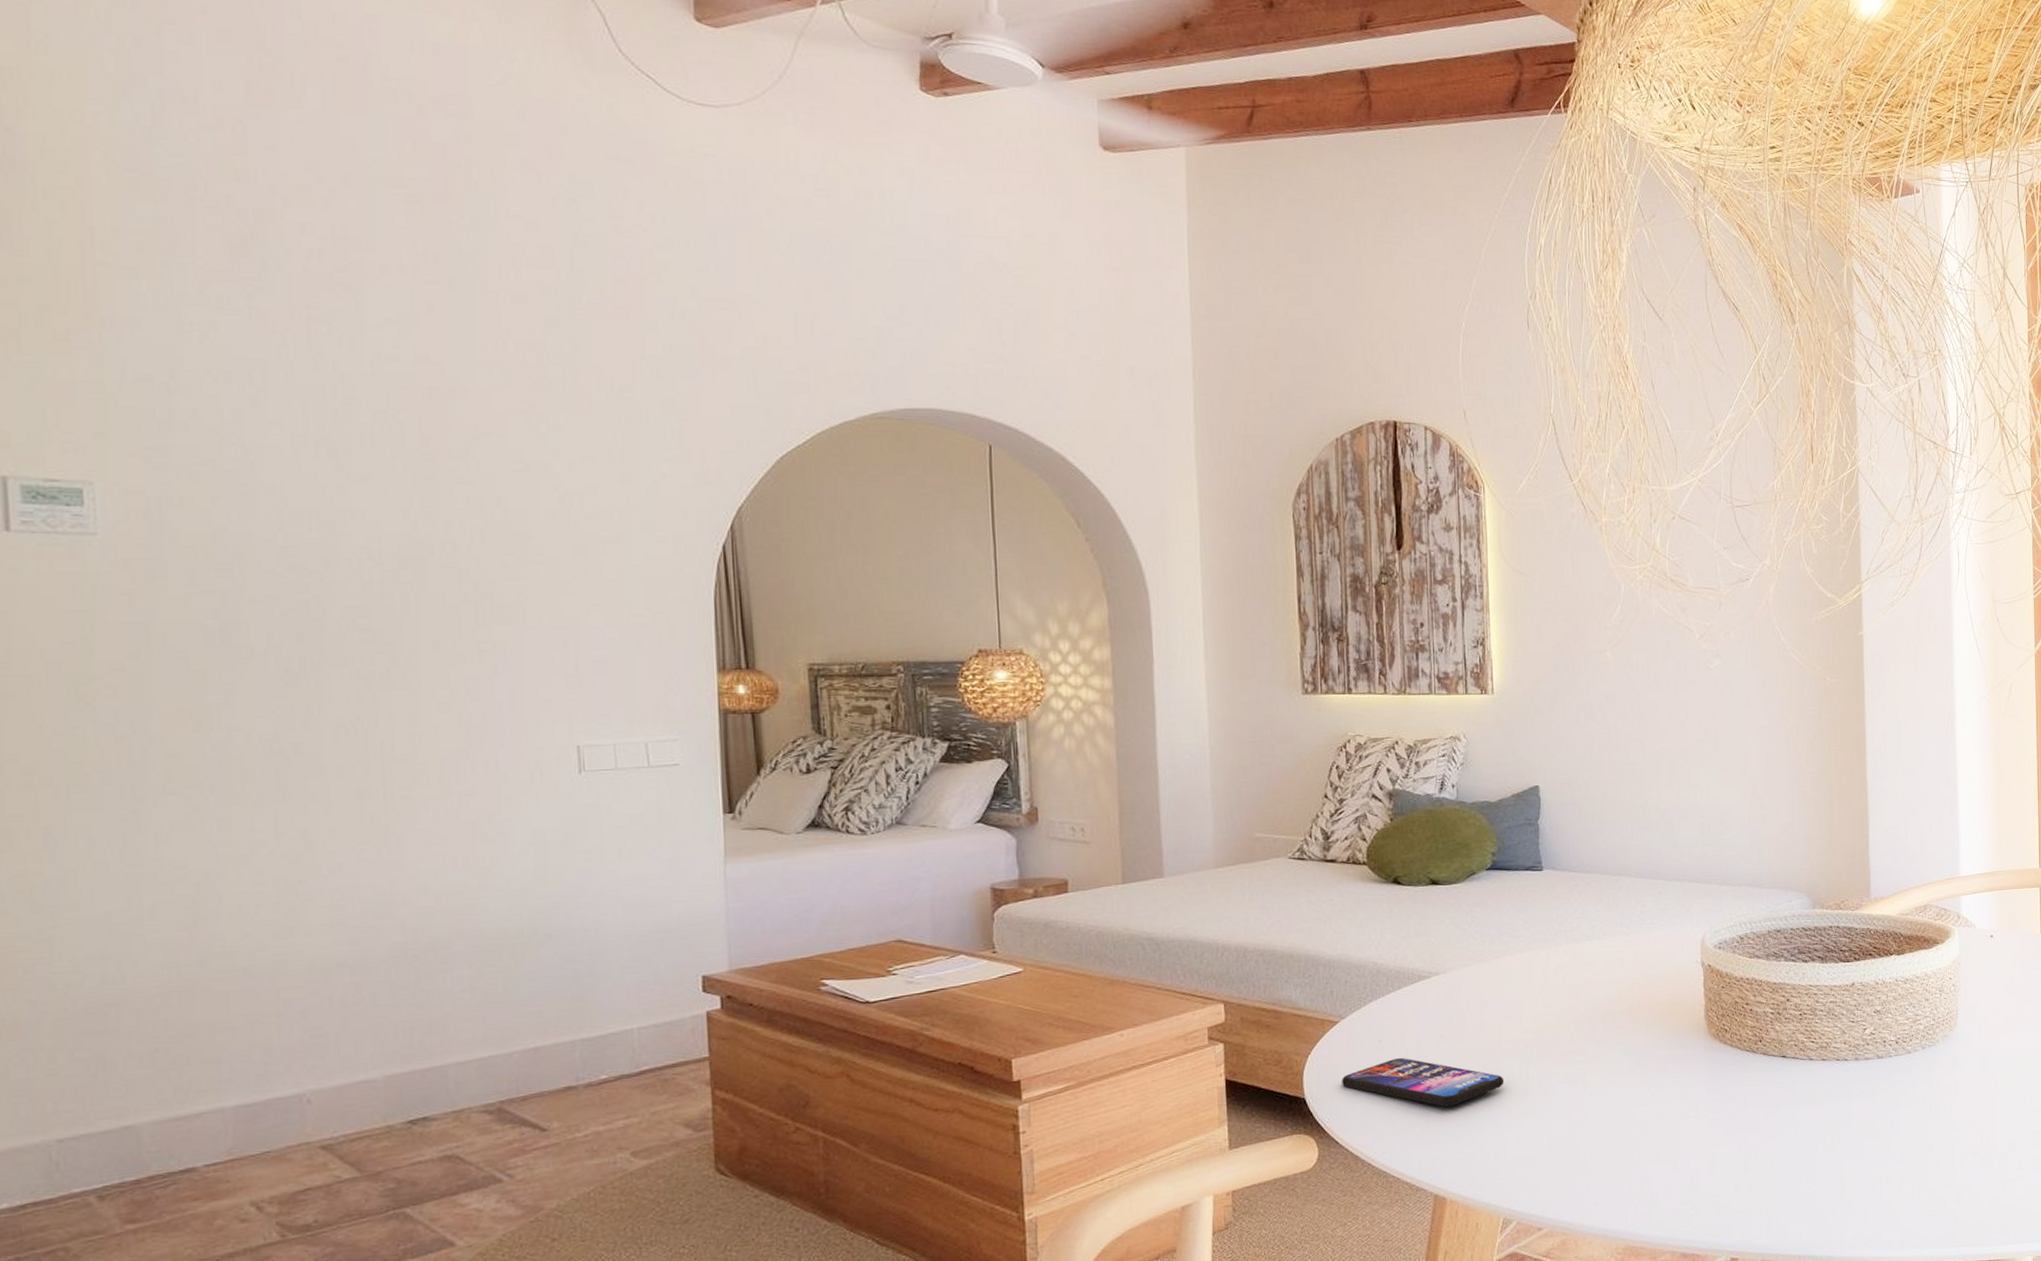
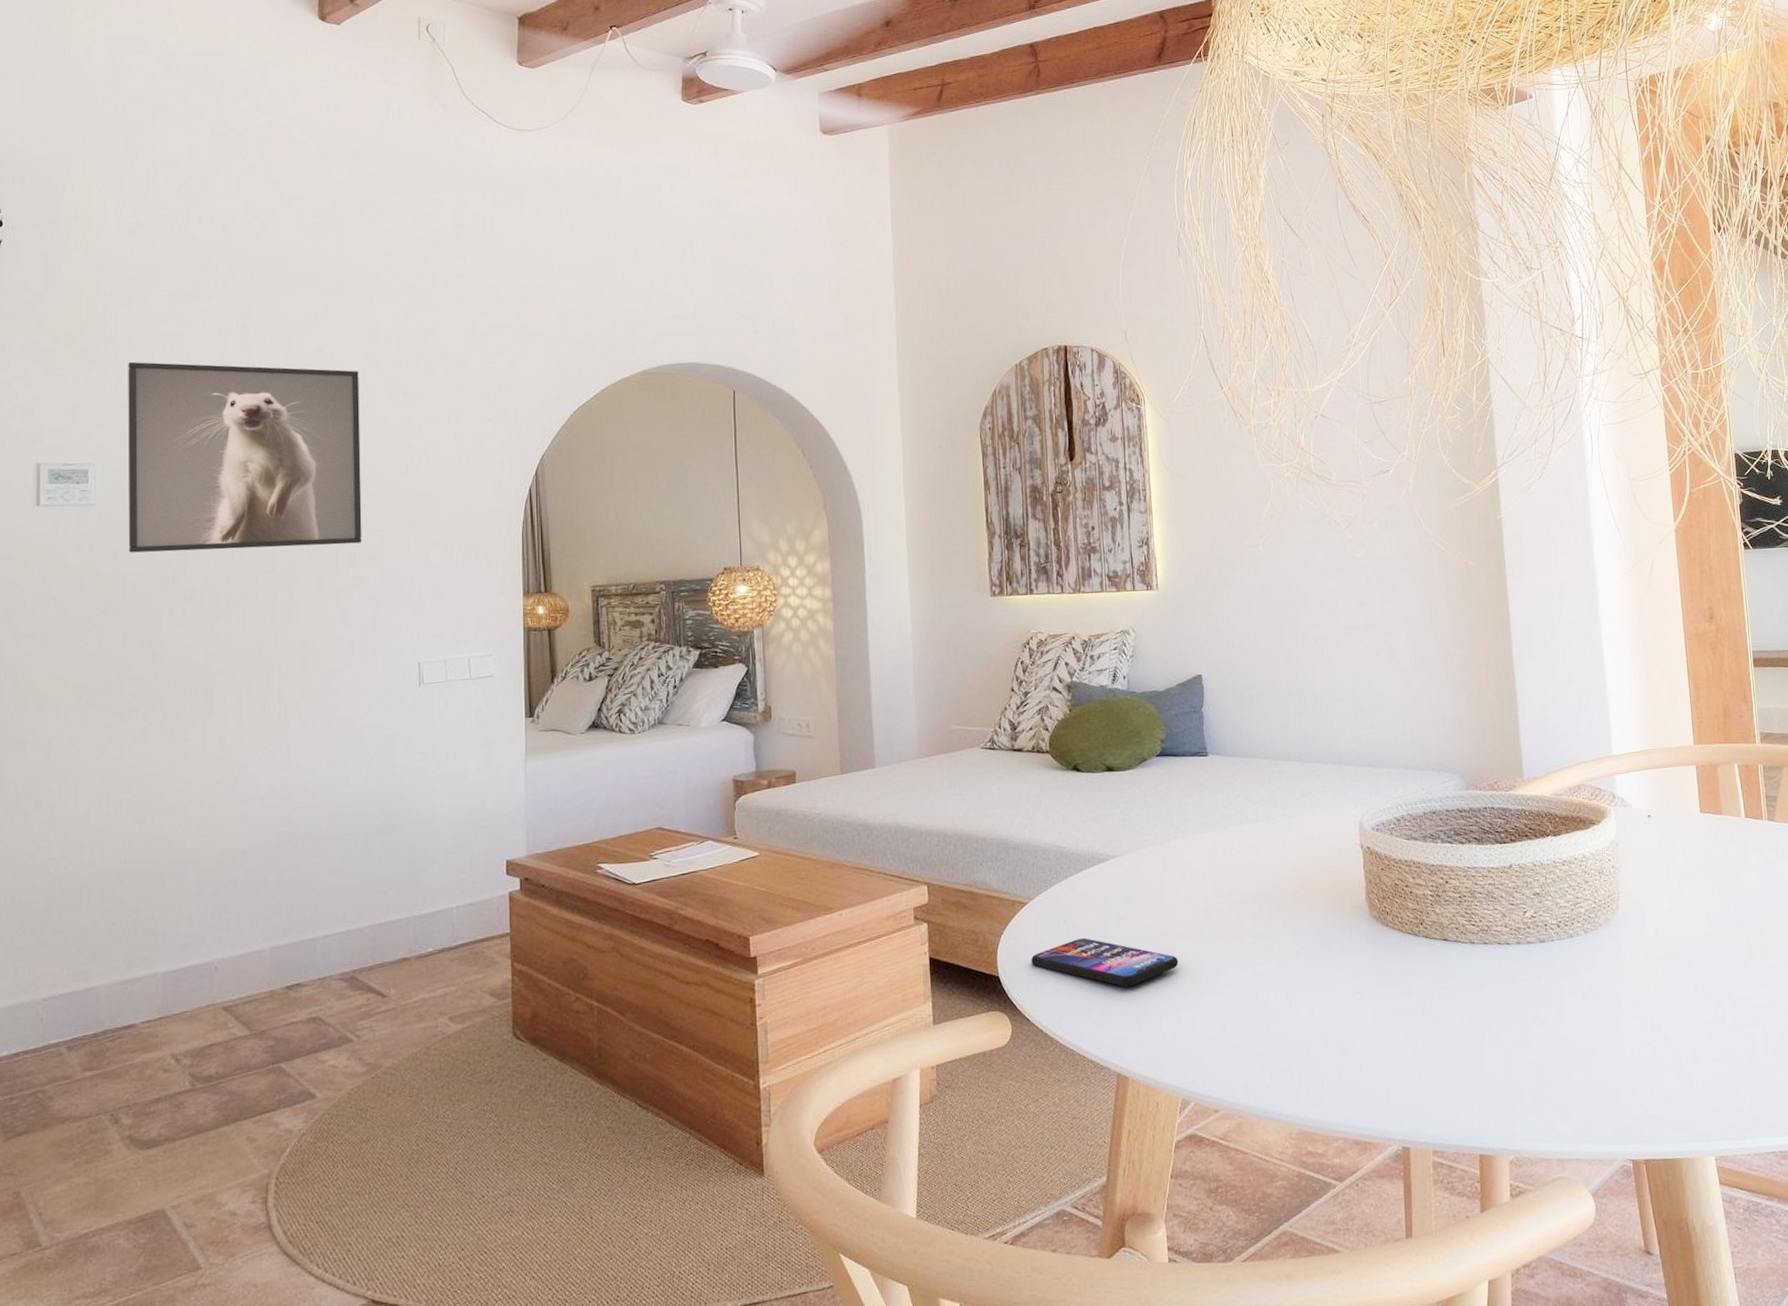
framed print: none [136,353,494,601] -> present [128,361,362,553]

